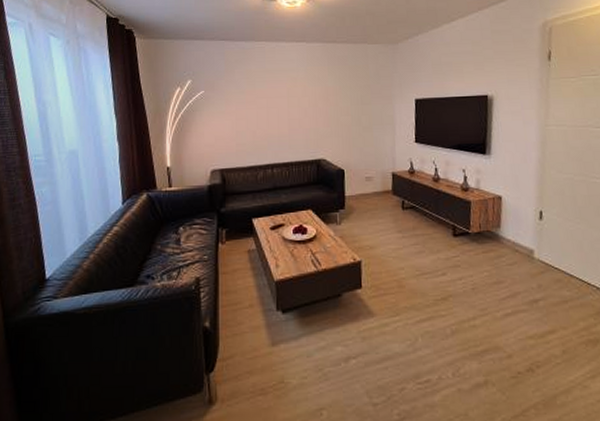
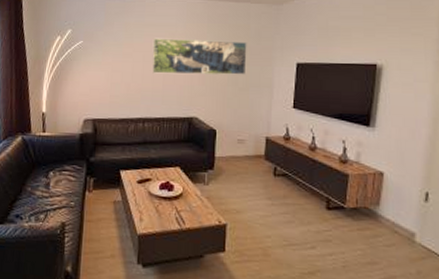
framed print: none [275,81,369,119] -> present [152,38,247,75]

